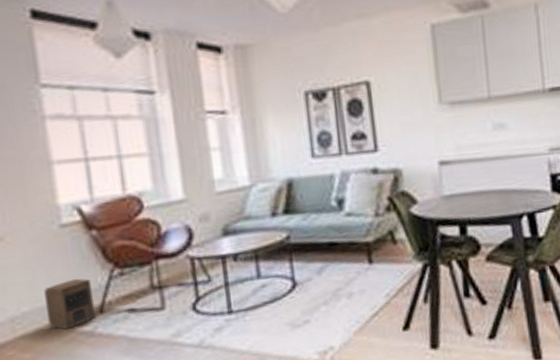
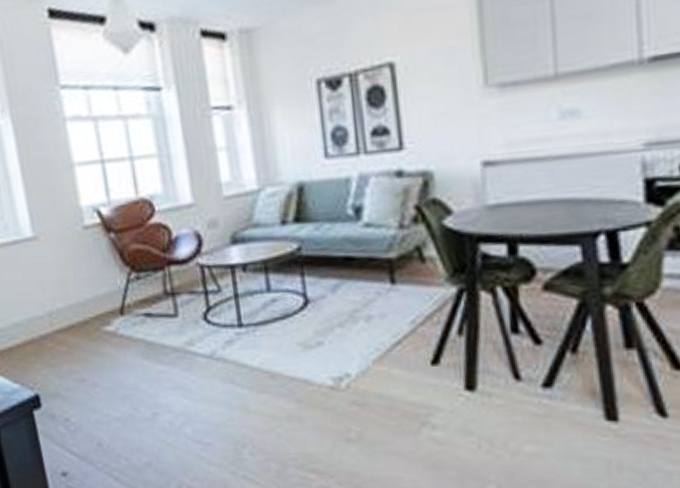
speaker: present [44,278,95,330] -> none [73,279,117,328]

